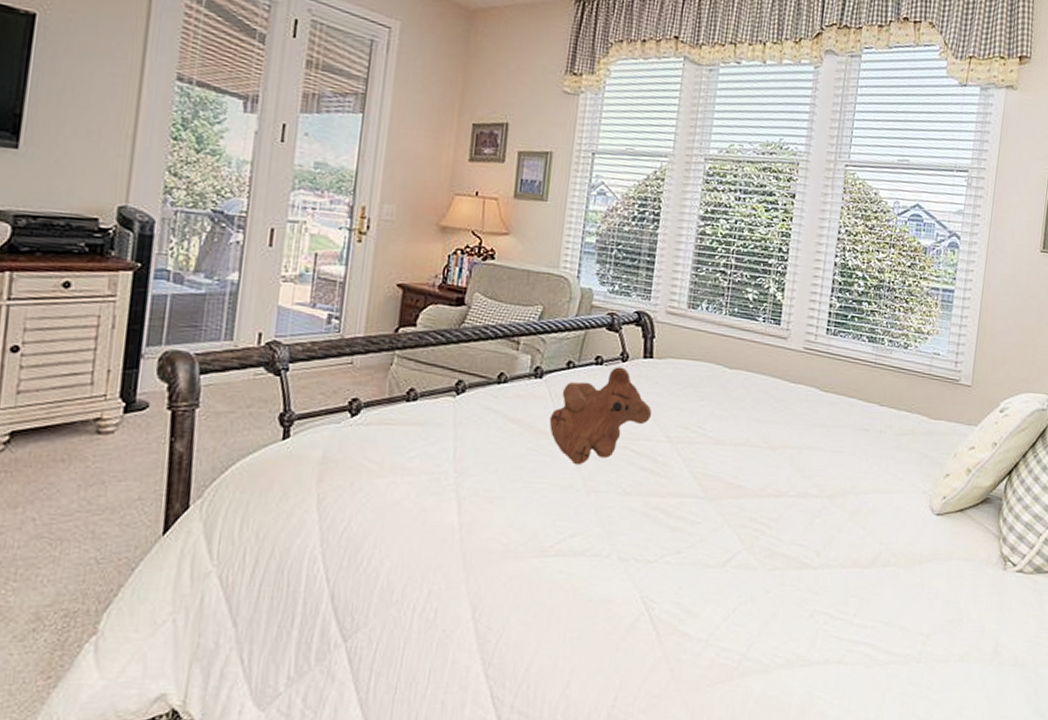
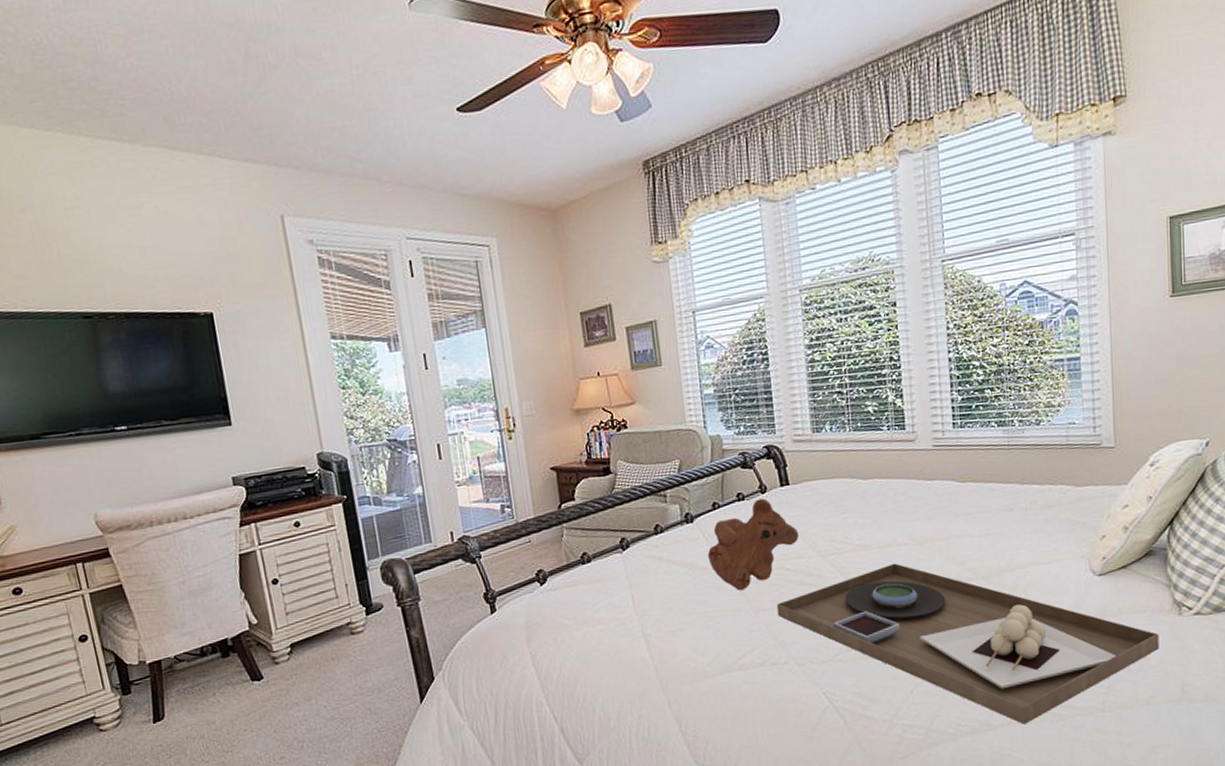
platter: none [610,464,983,664] -> present [776,563,1159,724]

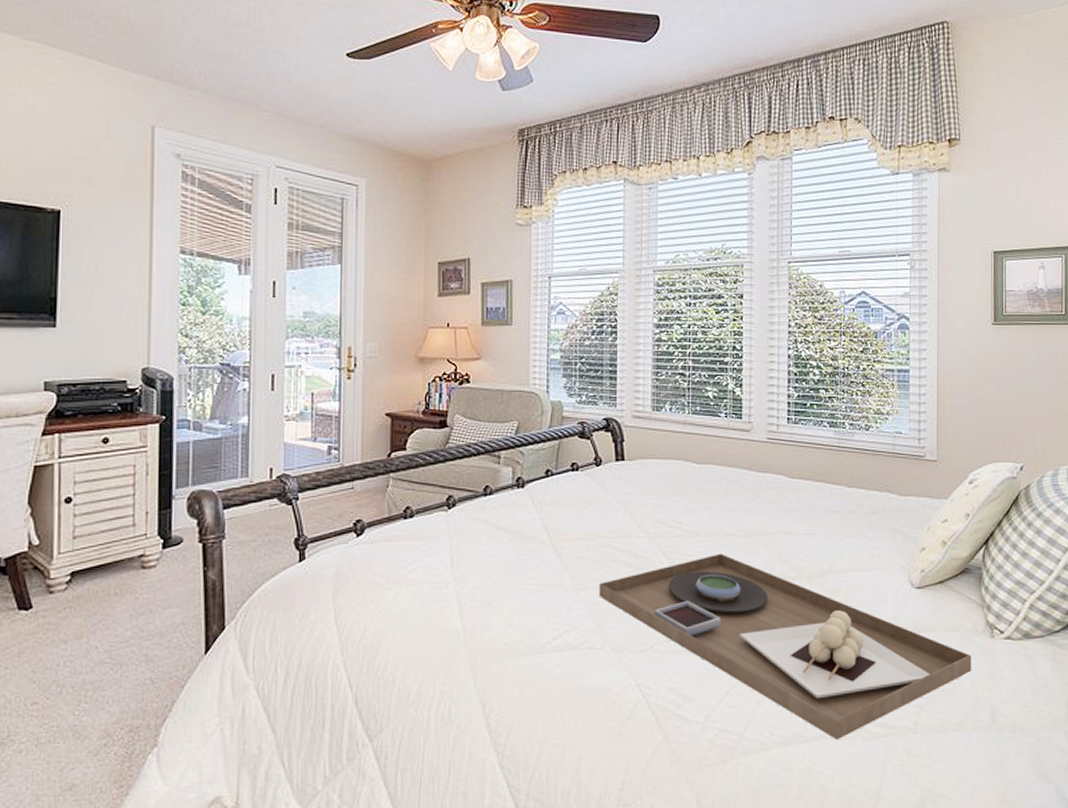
teddy bear: present [707,498,800,591] -> none [534,471,629,565]

